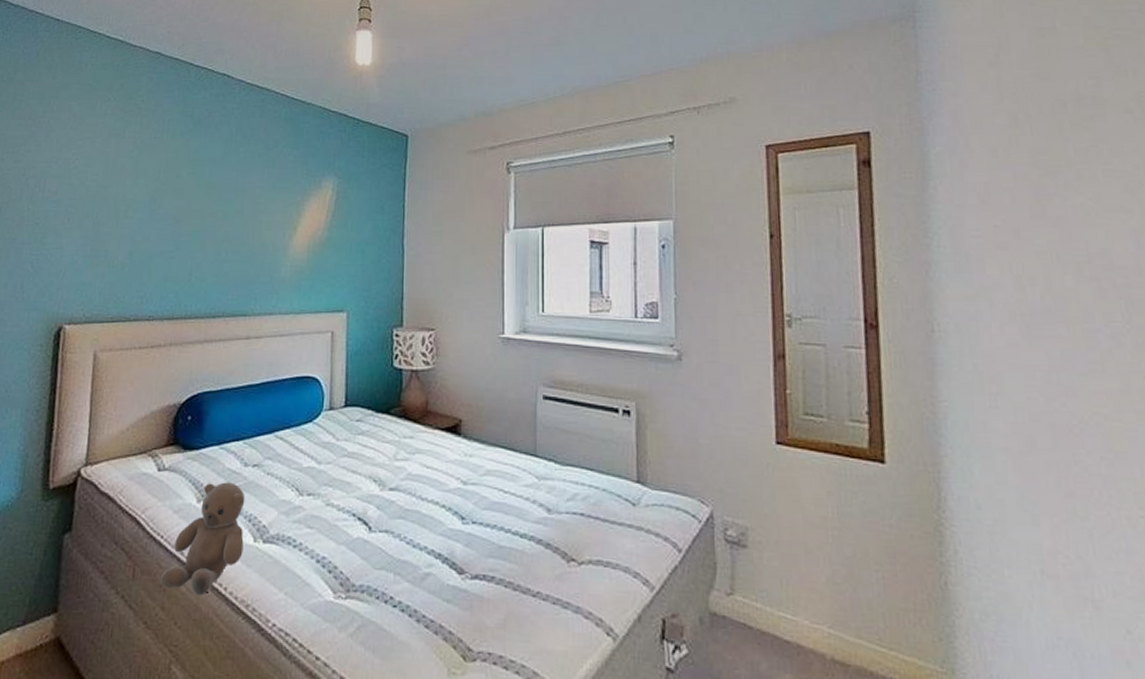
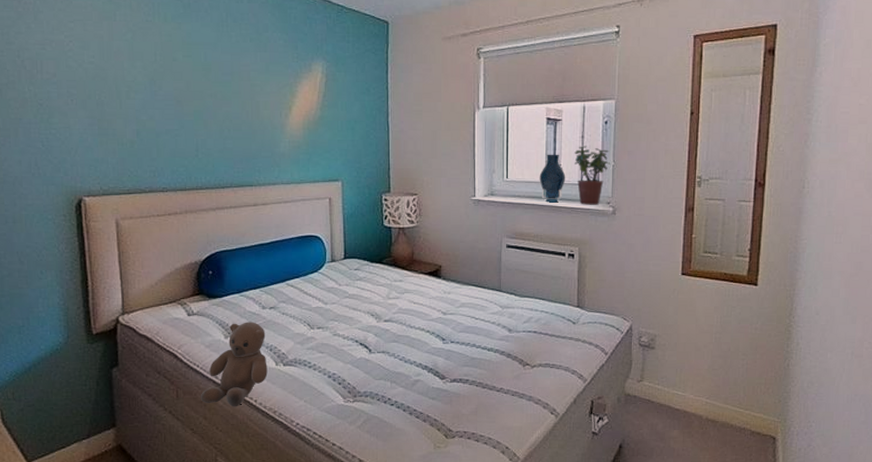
vase: none [582,283,616,344] -> present [539,154,566,203]
potted plant: none [625,274,672,348] -> present [574,146,611,205]

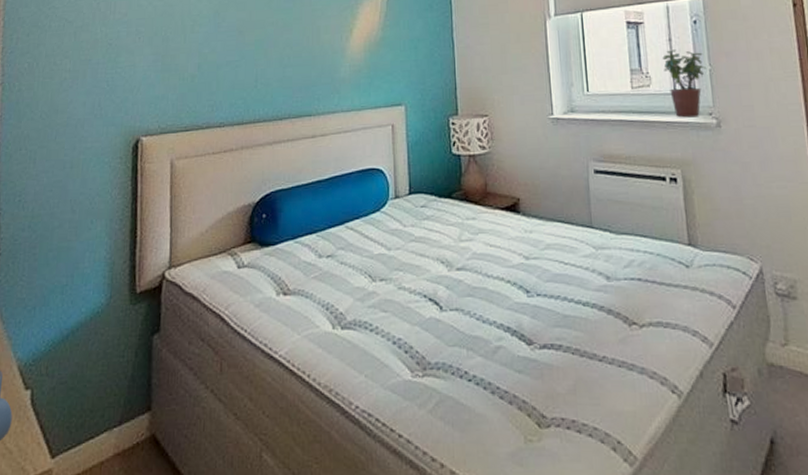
teddy bear: present [200,322,268,407] -> none [246,274,323,384]
vase: present [539,154,566,203] -> none [624,60,656,117]

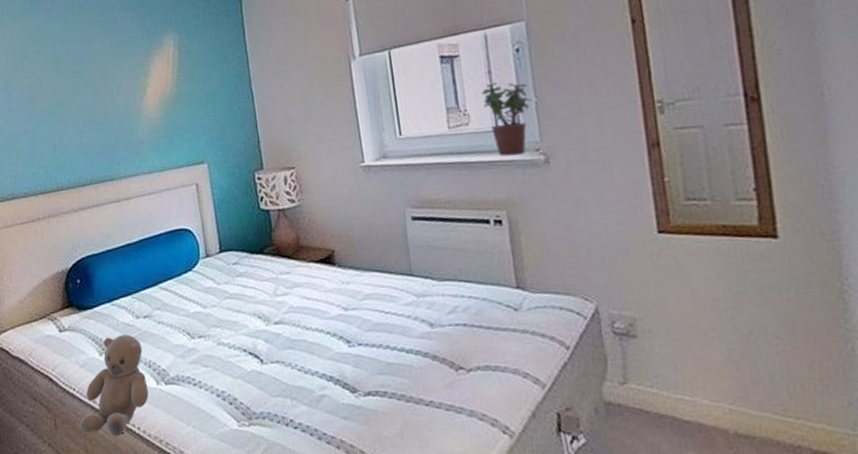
teddy bear: none [246,274,323,384] -> present [79,334,149,437]

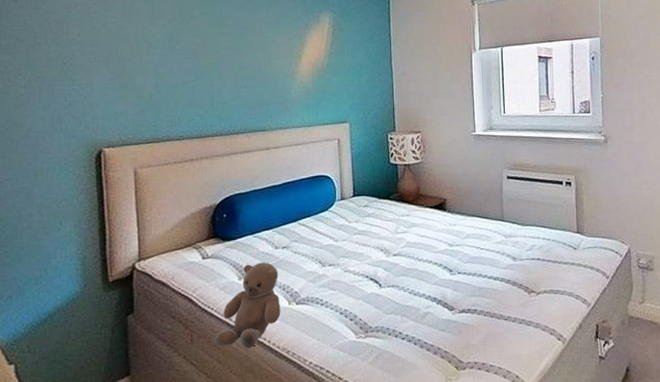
potted plant: present [481,82,533,157] -> none [565,80,600,136]

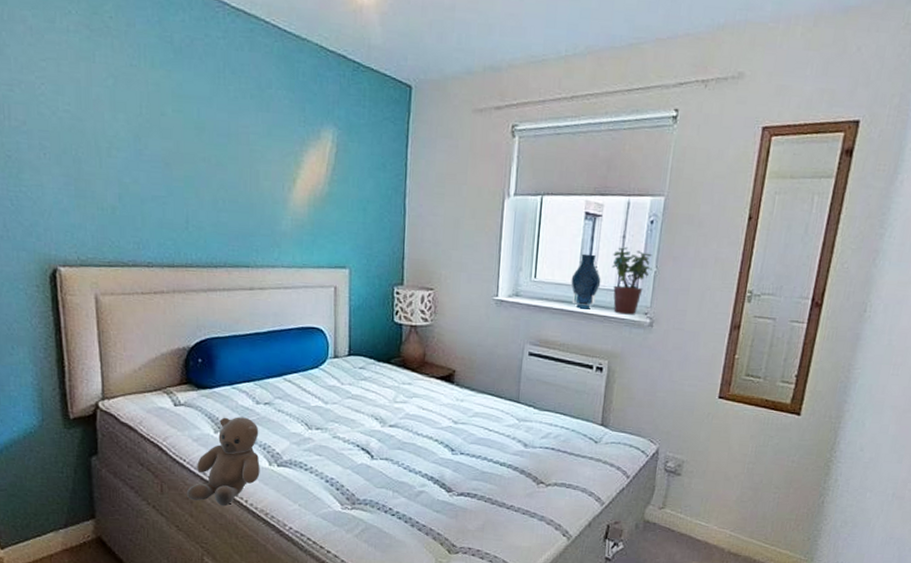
vase: none [534,89,559,135] -> present [571,253,601,309]
potted plant: none [565,80,600,136] -> present [612,247,653,315]

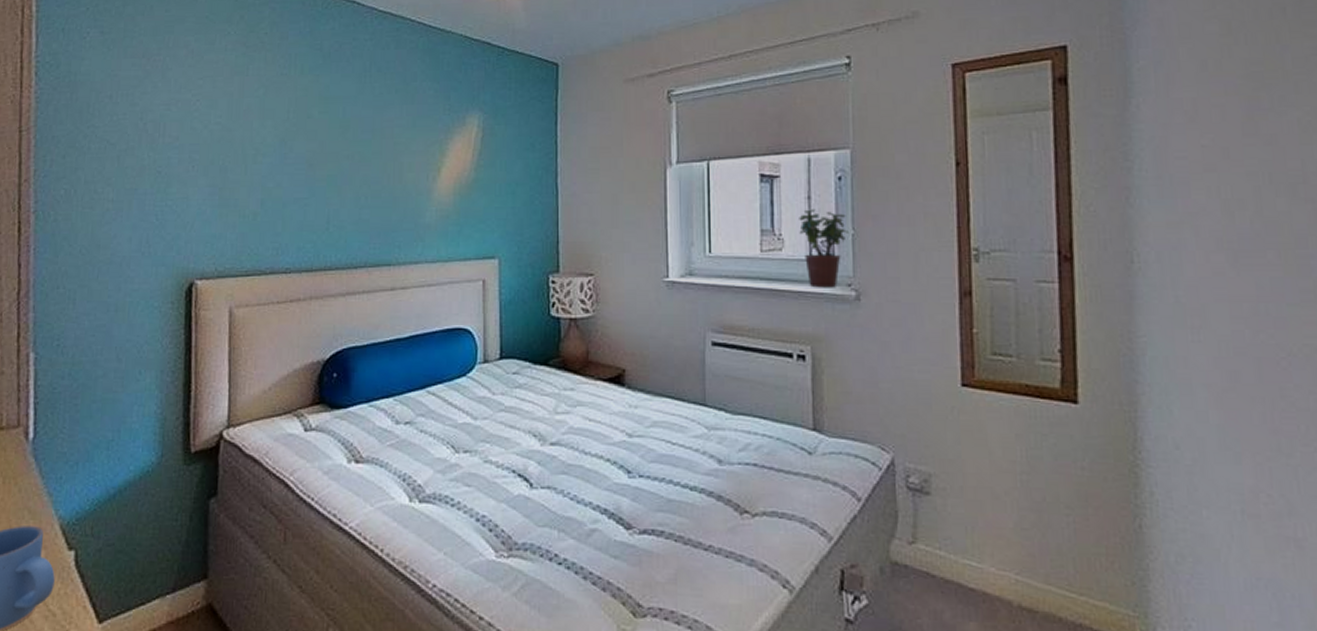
teddy bear: present [186,417,260,507] -> none [312,441,399,558]
vase: present [571,253,601,309] -> none [753,220,789,285]

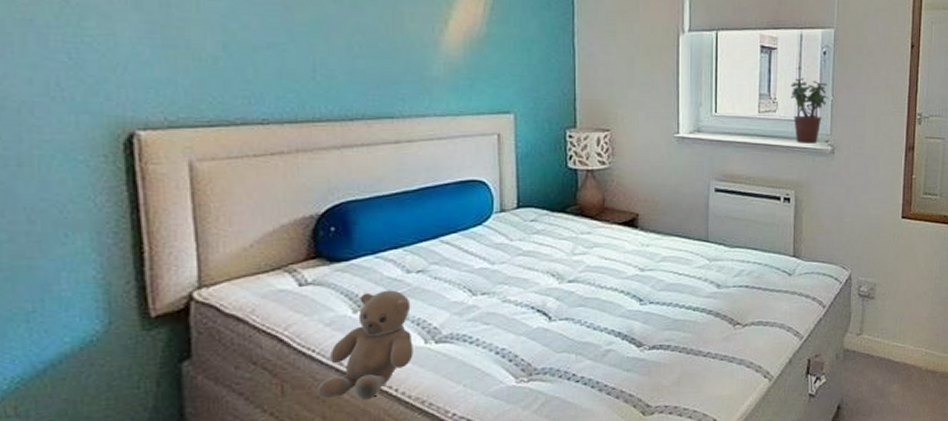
teddy bear: none [312,441,399,558] -> present [316,290,413,401]

